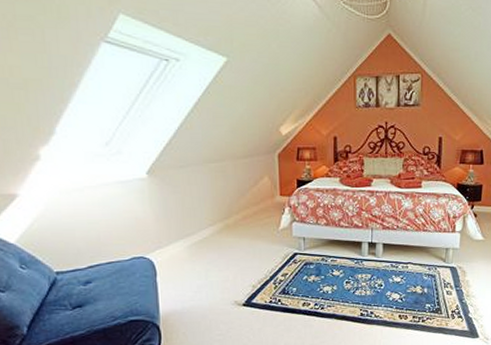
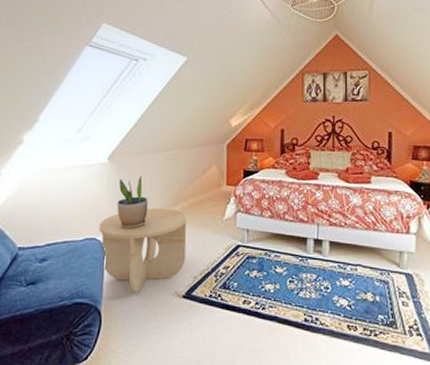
side table: none [146,222,243,307] -> present [99,207,187,294]
potted plant: none [163,190,198,245] -> present [117,175,148,229]

